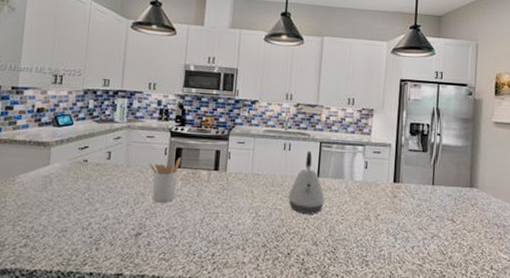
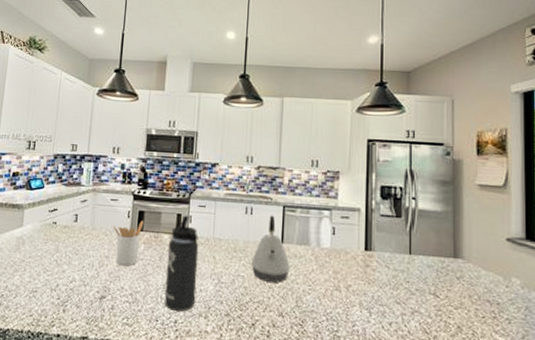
thermos bottle: none [201,151,238,245] -> present [164,215,199,312]

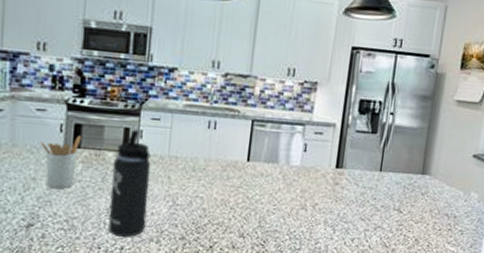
kettle: present [251,215,290,283] -> none [211,130,255,203]

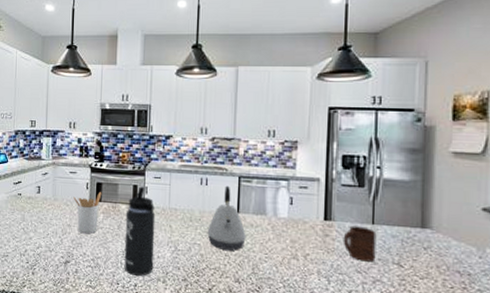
kettle: none [211,130,255,203] -> present [207,185,246,251]
cup: none [351,173,383,209] -> present [343,225,377,262]

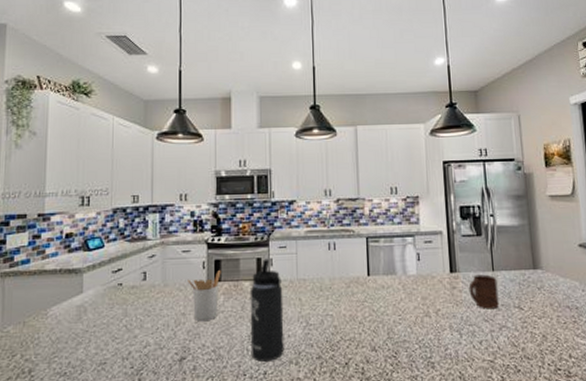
kettle: present [207,185,246,251] -> none [339,248,379,317]

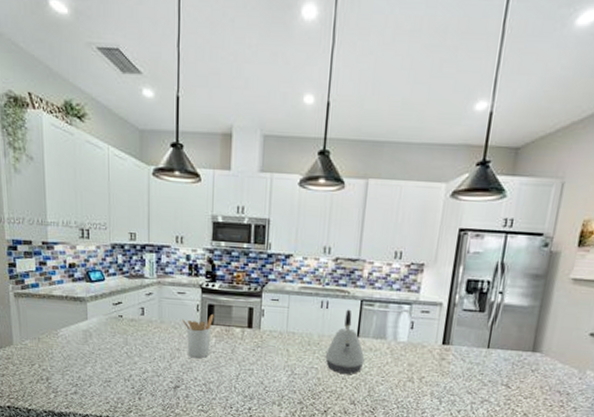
thermos bottle: present [250,258,284,362] -> none [238,309,272,400]
kettle: none [339,248,379,317] -> present [325,309,365,374]
cup: present [468,274,499,309] -> none [457,349,491,384]

